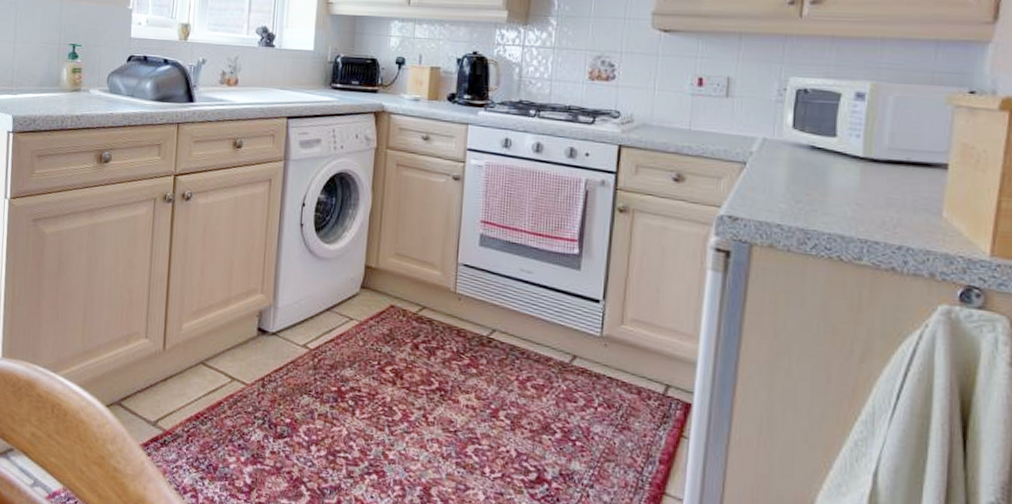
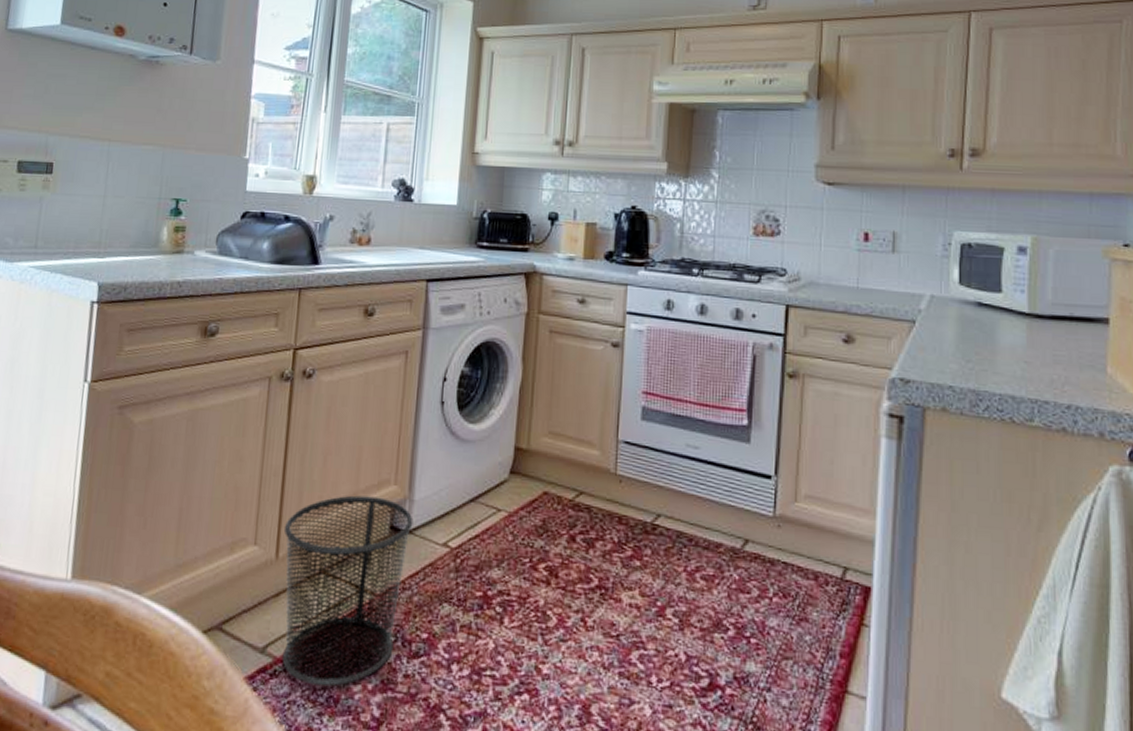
waste bin: none [169,300,277,457] -> present [282,495,413,687]

